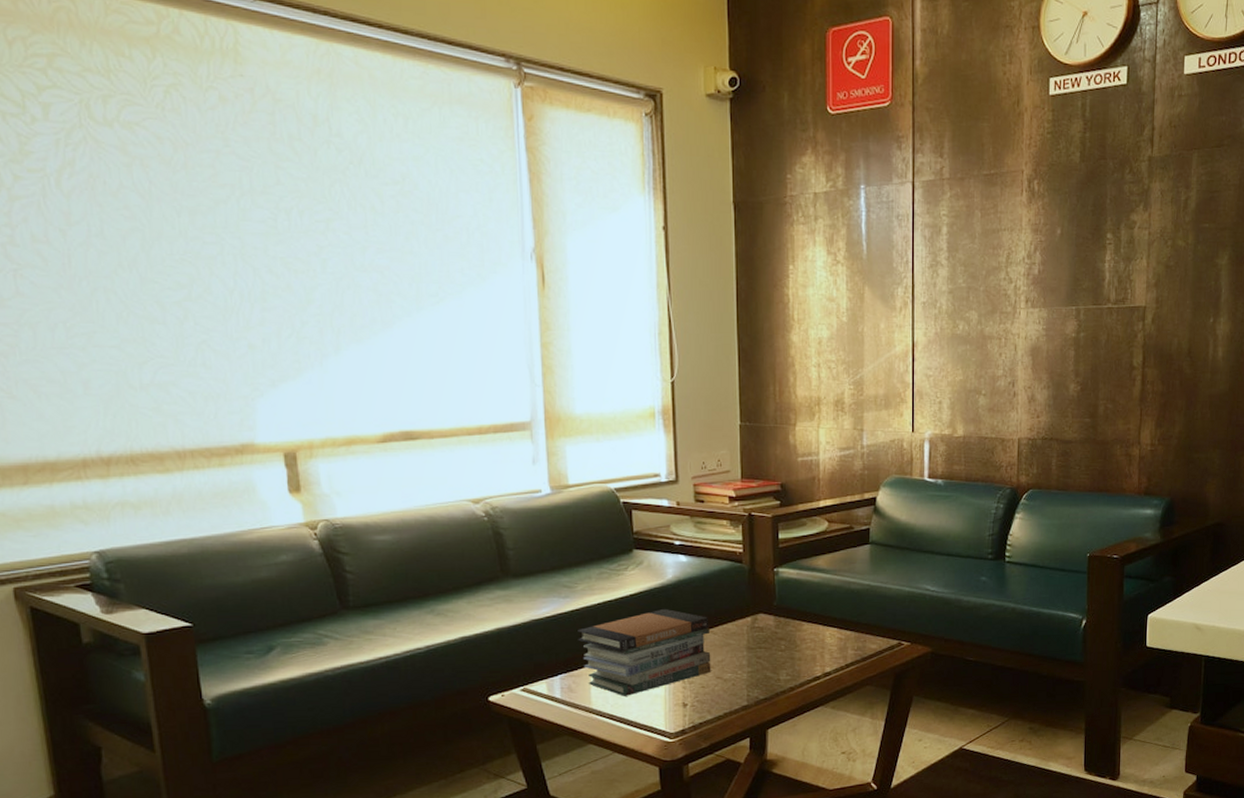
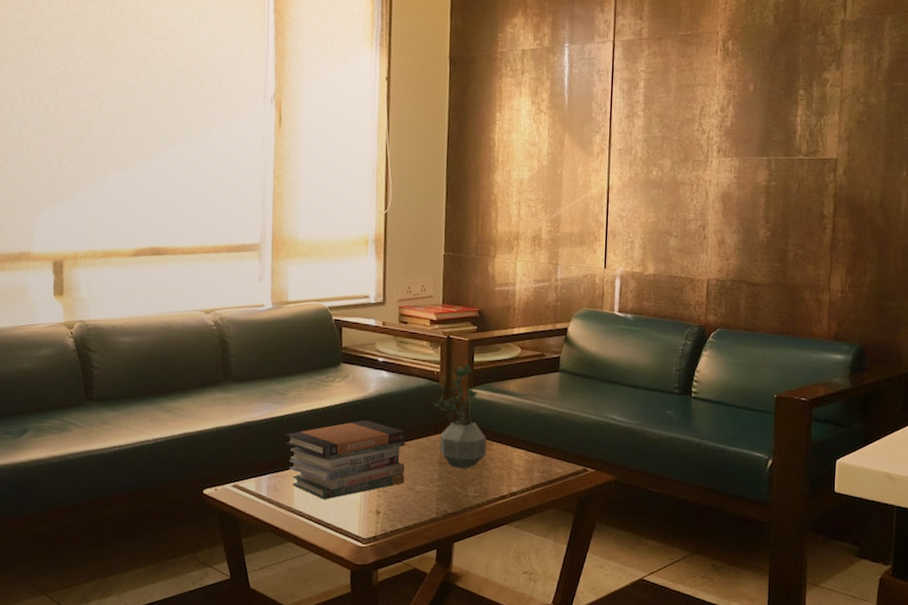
potted plant: none [736,541,797,653] -> present [432,363,487,469]

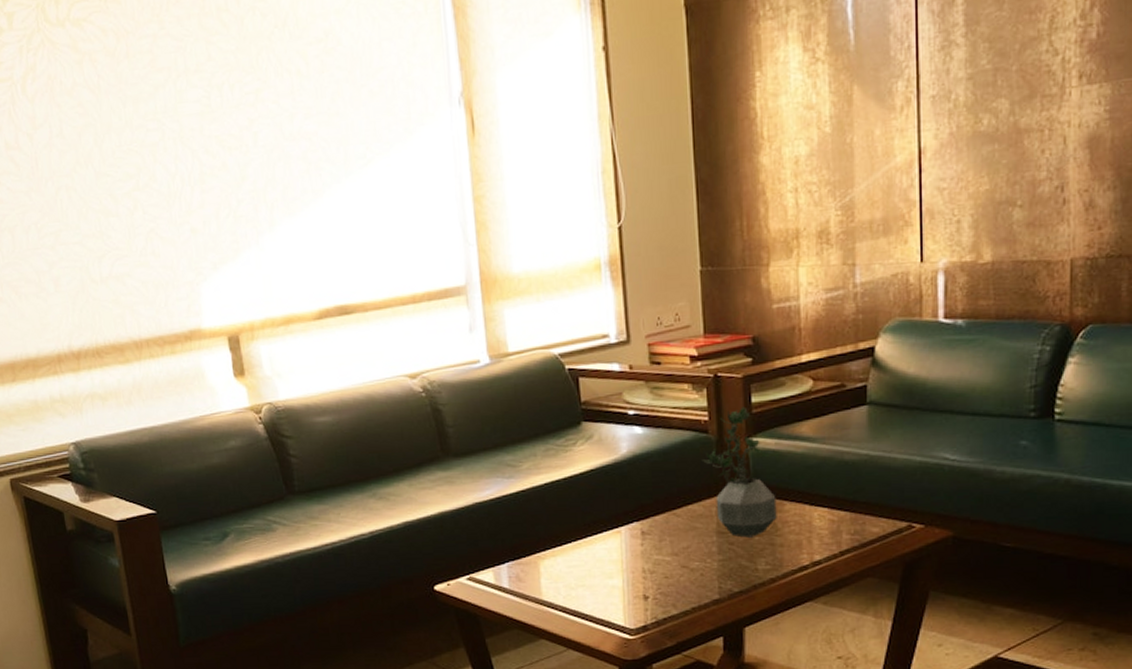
book stack: present [286,419,405,500] -> none [524,487,675,587]

